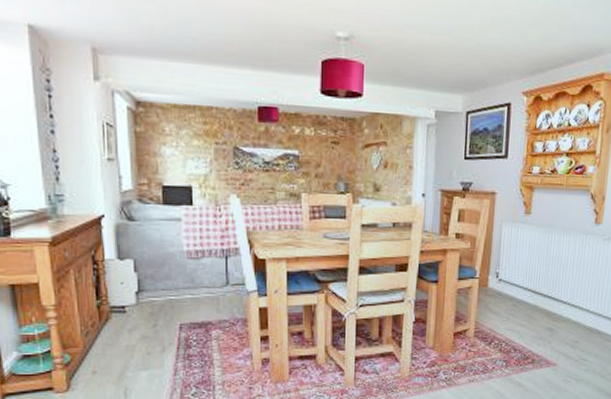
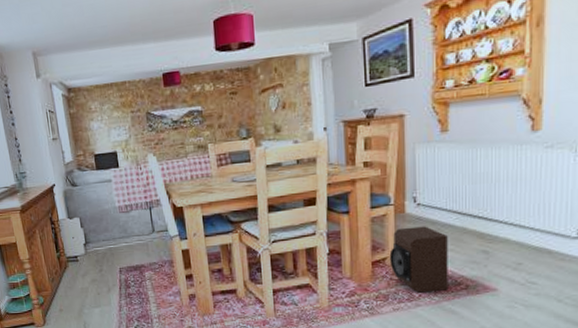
speaker: none [470,301,522,365] -> present [389,226,448,293]

